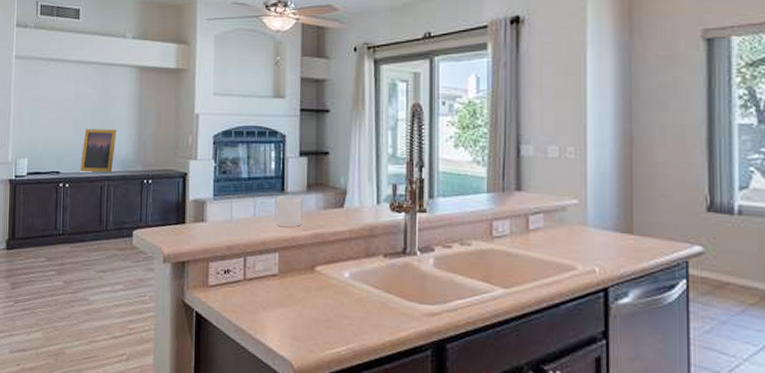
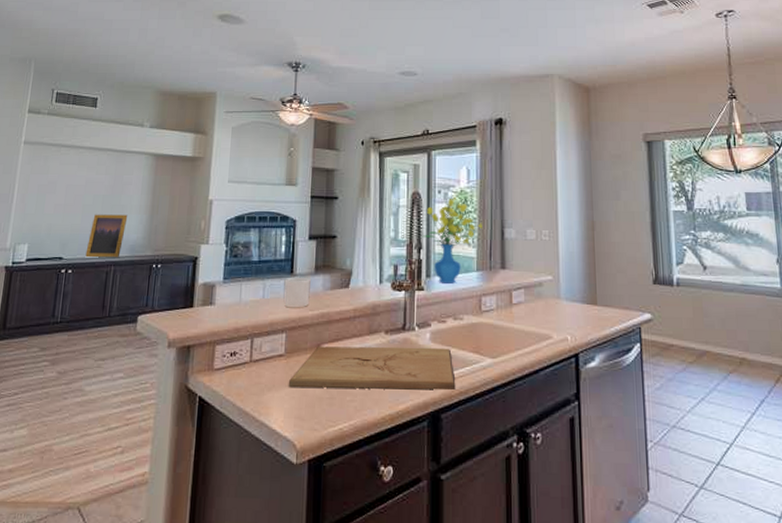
cutting board: none [283,267,463,321] -> present [288,346,456,391]
bouquet: none [424,108,494,206] -> present [422,196,482,283]

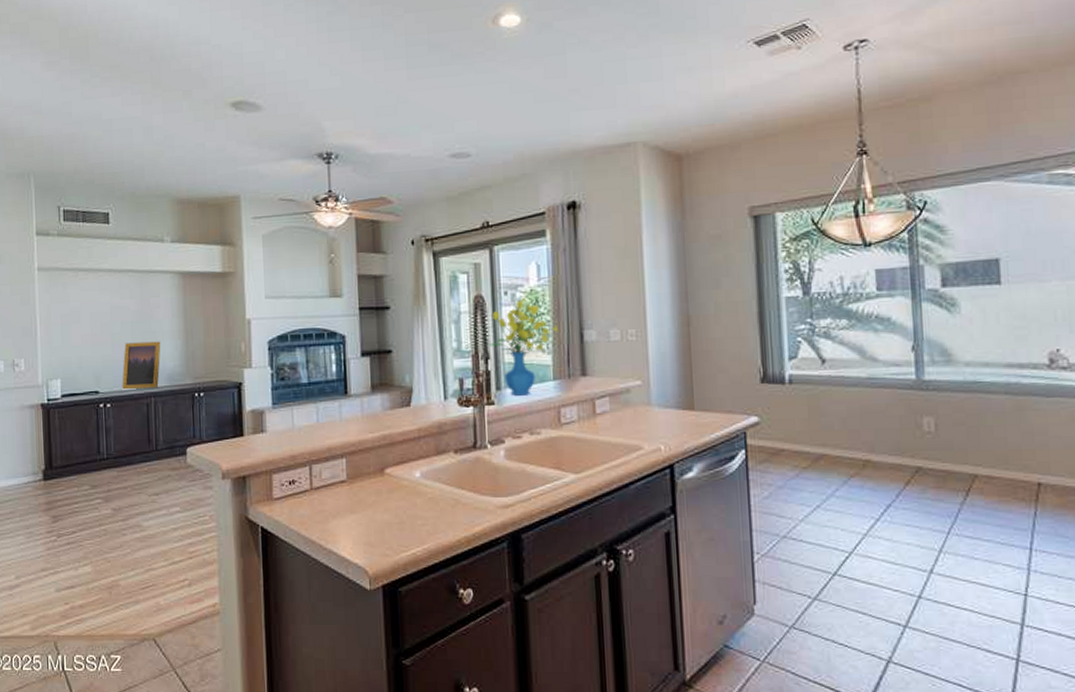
mug: present [283,277,312,308] -> none [338,397,369,432]
cutting board: present [288,346,456,391] -> none [353,465,536,513]

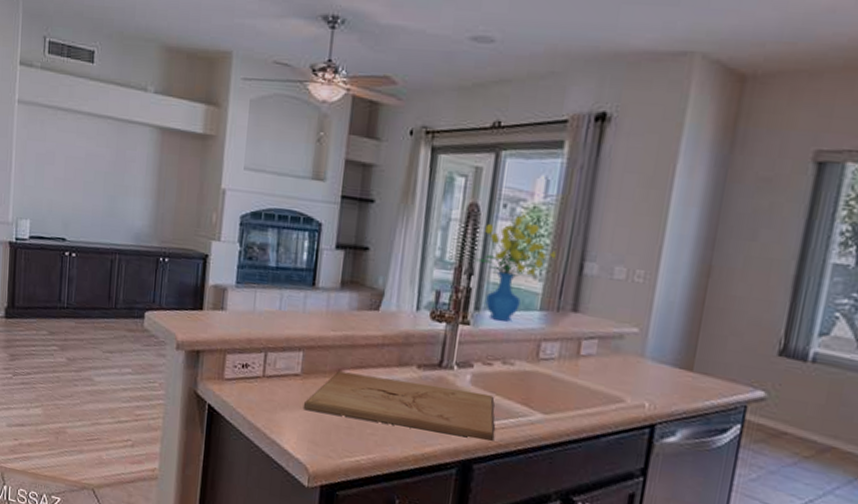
picture frame: present [122,341,161,390] -> none [89,193,132,246]
cutting board: none [353,465,536,513] -> present [303,371,496,443]

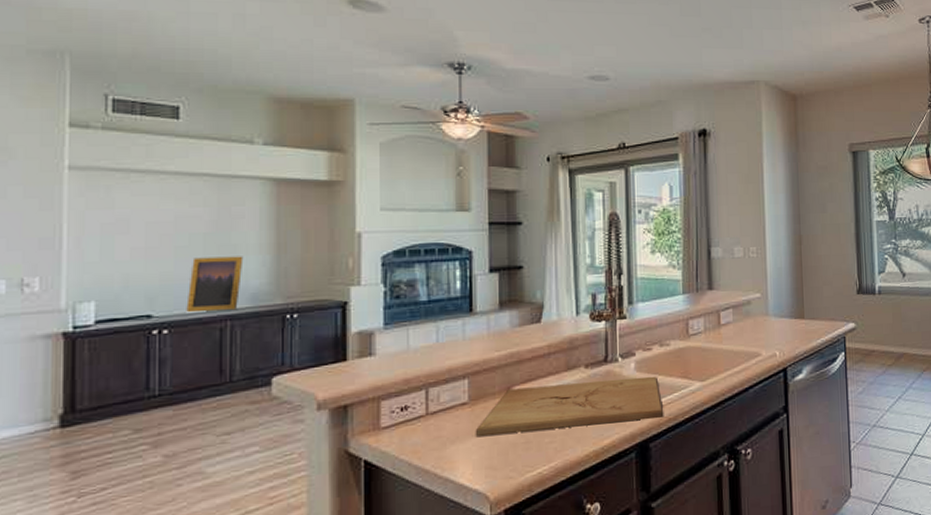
picture frame: none [89,193,132,246] -> present [186,256,244,313]
bouquet: present [475,213,556,321] -> none [622,216,688,310]

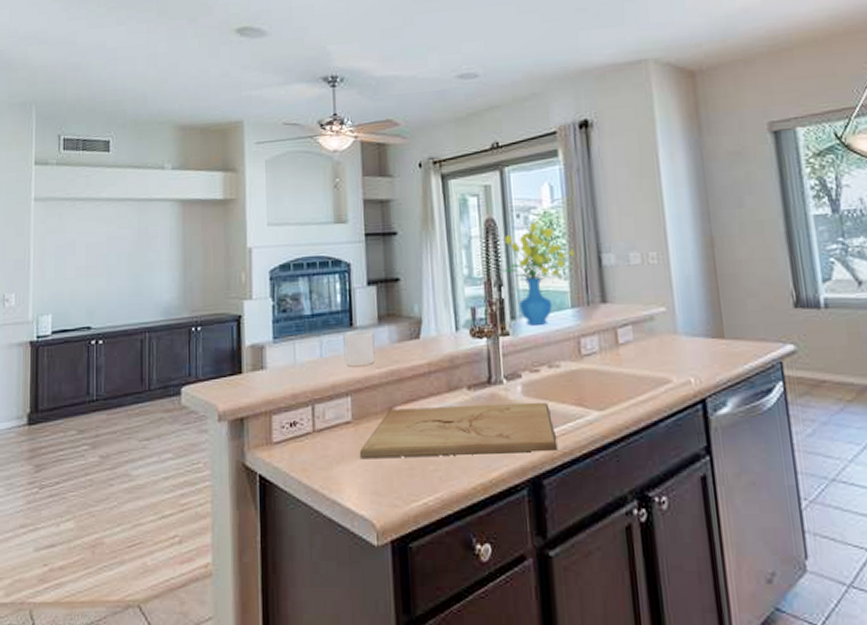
picture frame: present [186,256,244,313] -> none [116,272,158,325]
mug: none [462,315,496,351] -> present [343,329,375,367]
bouquet: none [622,216,688,310] -> present [501,220,574,325]

